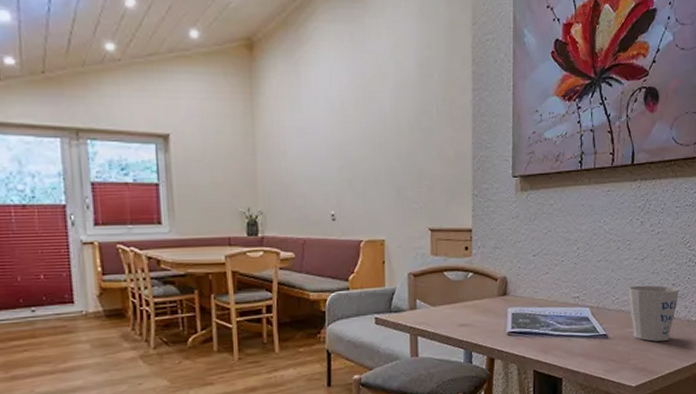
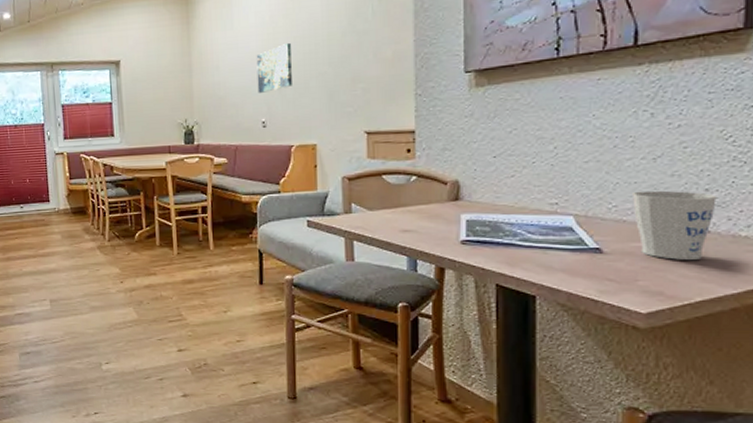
wall art: none [326,133,362,184] -> present [256,42,292,93]

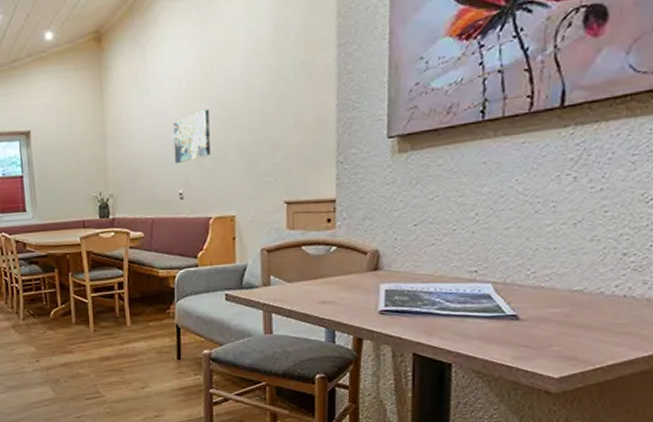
mug: present [632,190,717,260] -> none [551,255,634,325]

